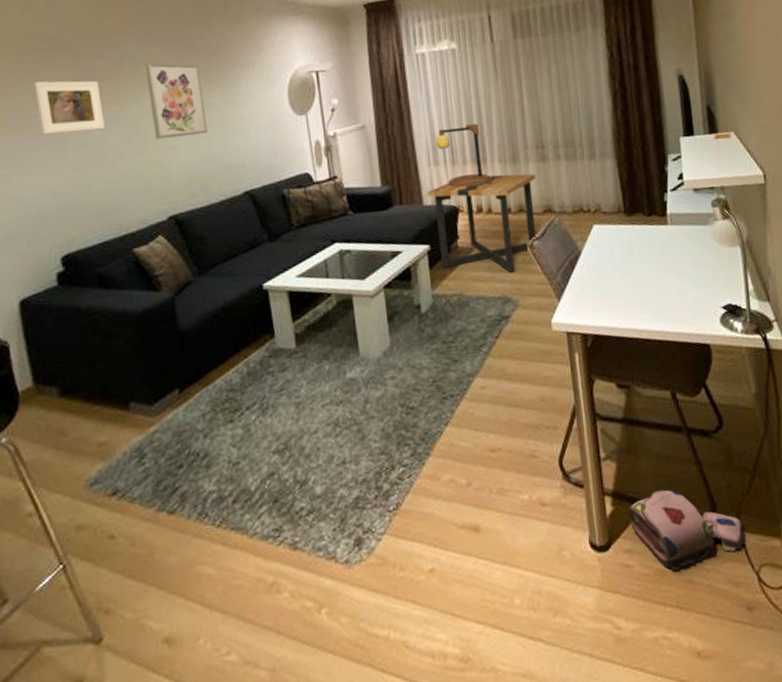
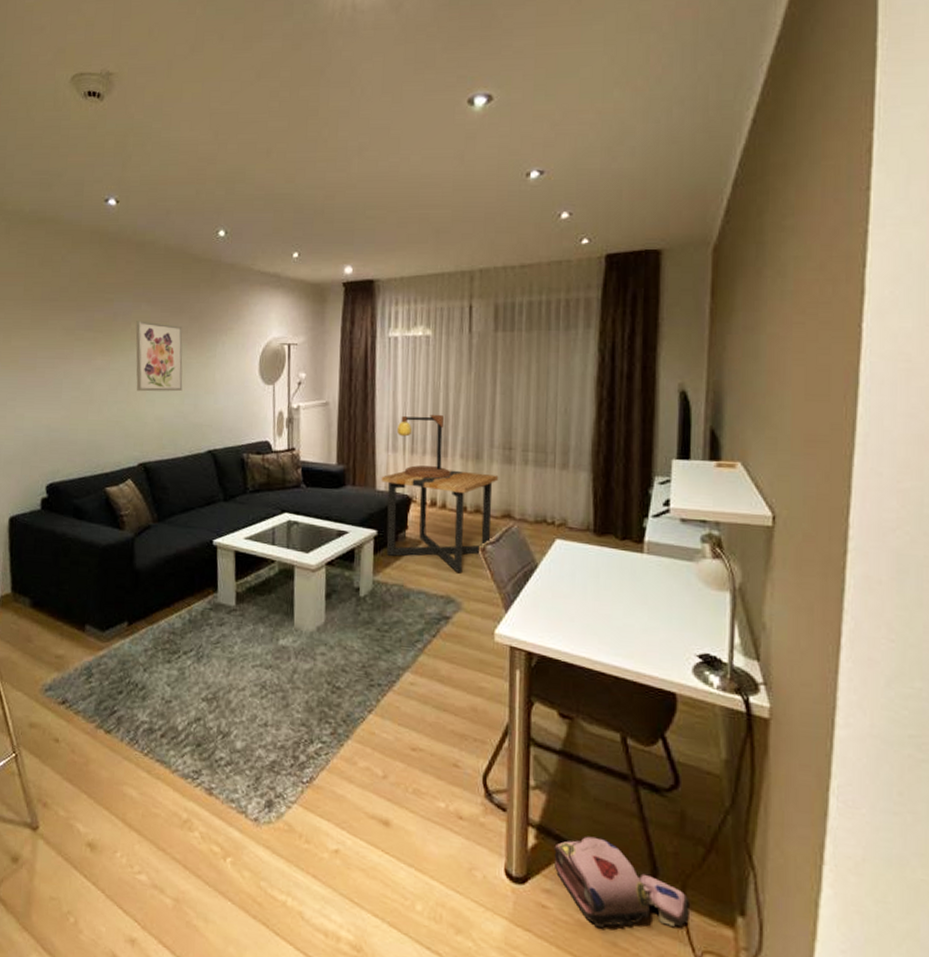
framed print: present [34,80,105,135] -> none [43,327,96,376]

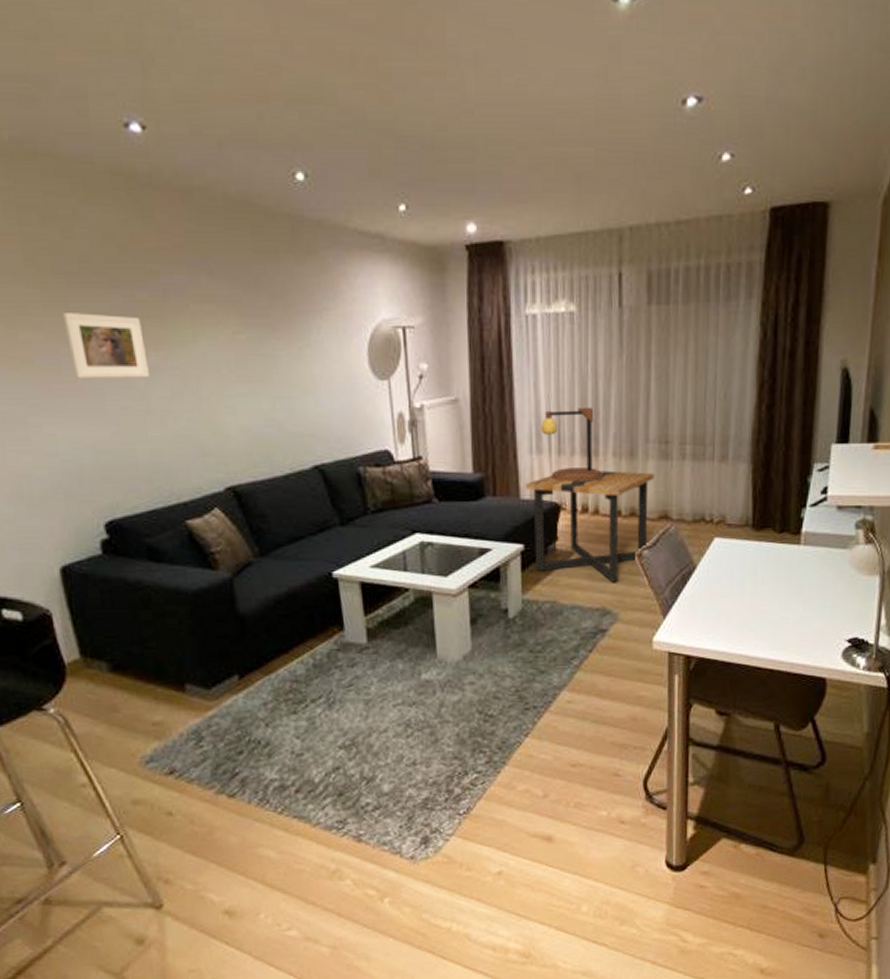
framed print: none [43,327,96,376] -> present [63,313,149,379]
wall art: present [135,321,183,392] -> none [196,301,272,396]
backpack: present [553,836,689,928] -> none [711,819,830,895]

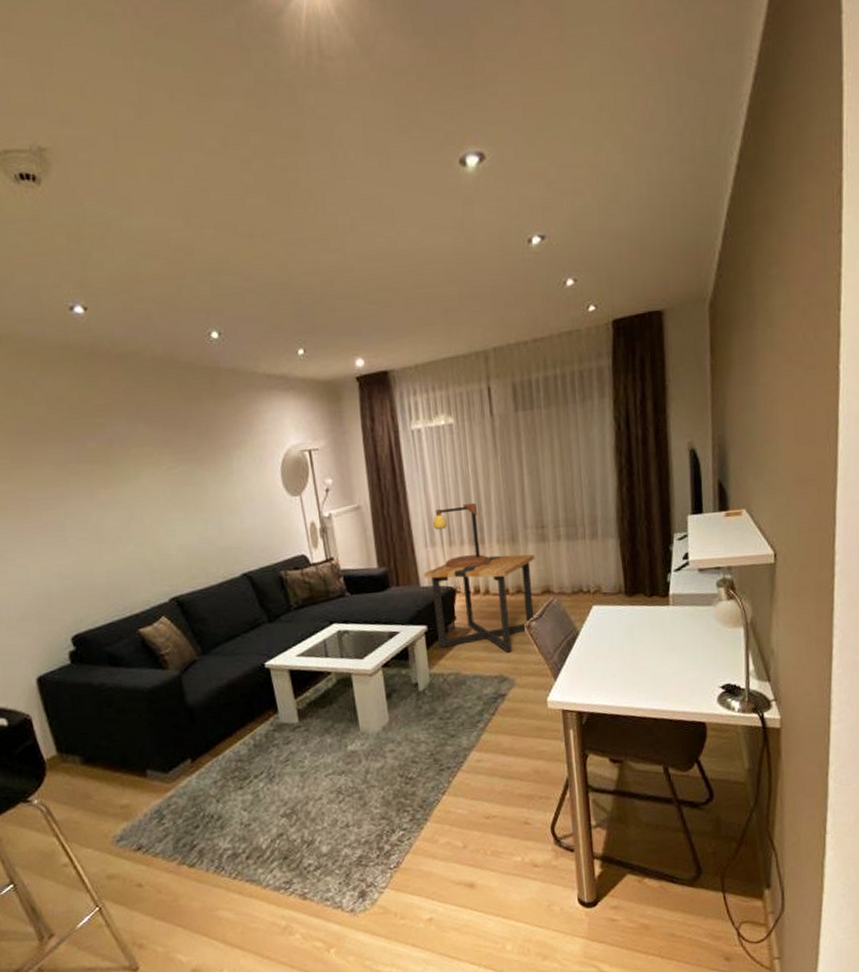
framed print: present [63,313,149,379] -> none [28,462,101,518]

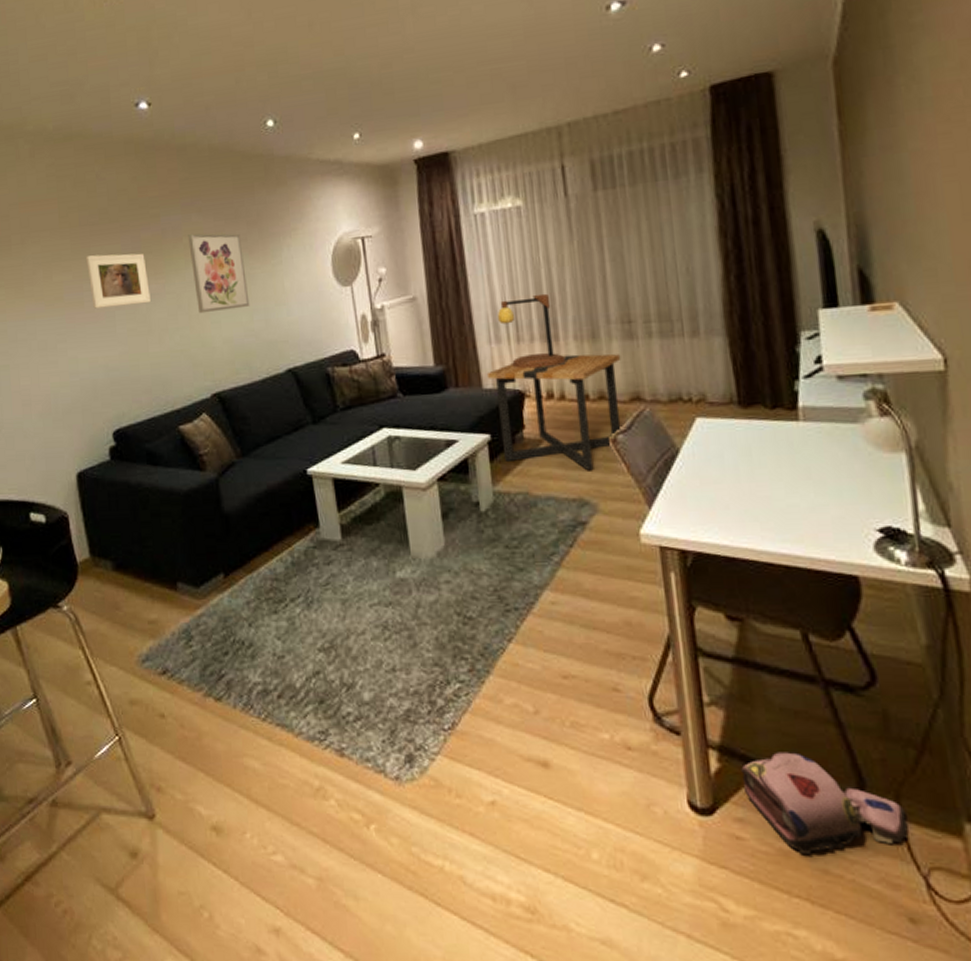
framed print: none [28,462,101,518] -> present [86,253,151,309]
wall art: none [136,444,203,523] -> present [188,233,250,314]
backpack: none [617,855,728,925] -> present [741,752,908,854]

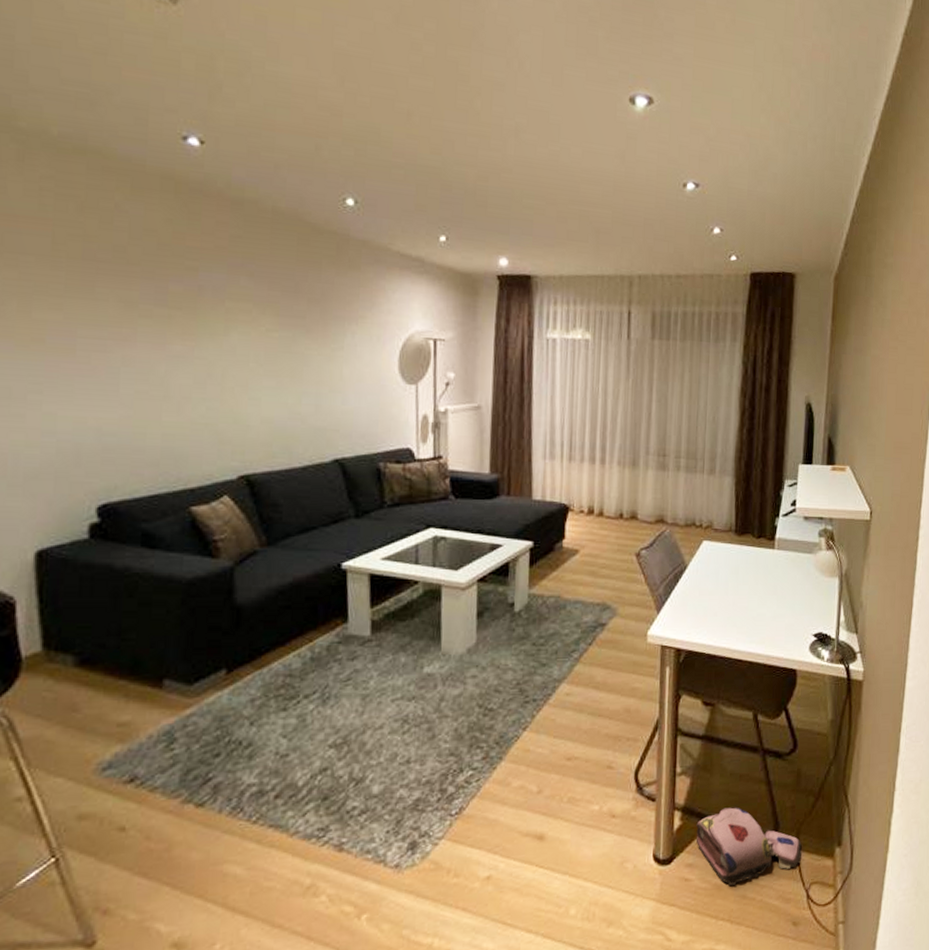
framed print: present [86,253,151,309] -> none [86,297,173,366]
wall art: present [188,233,250,314] -> none [232,298,300,389]
side table: present [486,354,622,471] -> none [537,477,653,580]
table lamp: present [497,293,566,369] -> none [554,420,608,486]

